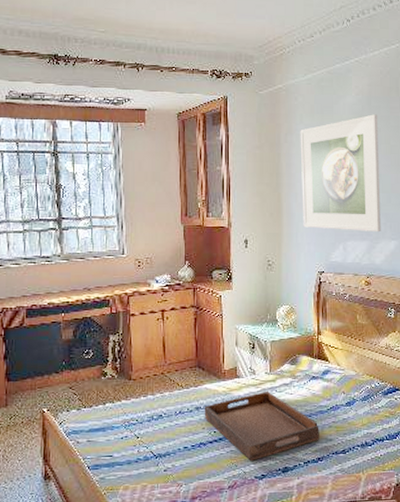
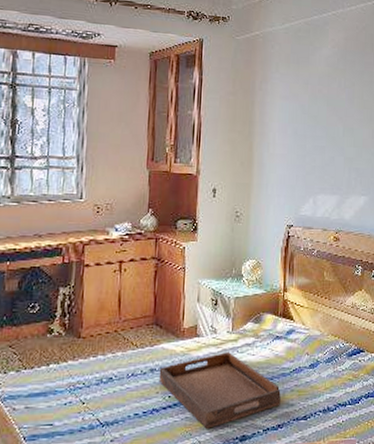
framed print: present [300,114,381,232] -> none [274,68,353,187]

